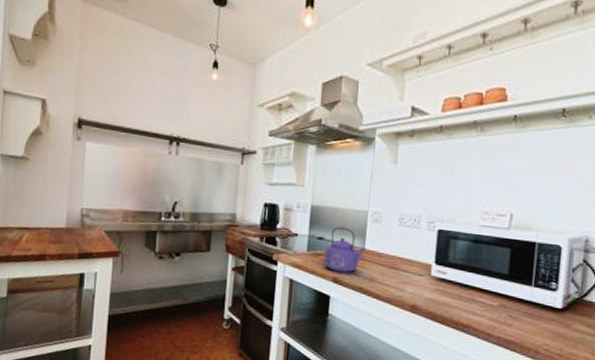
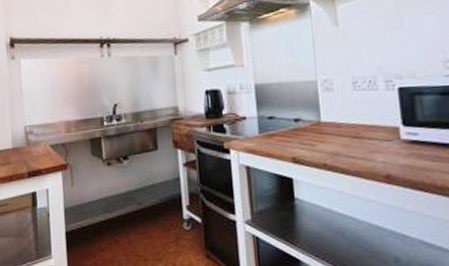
kettle: present [324,227,367,273] -> none [278,102,323,151]

